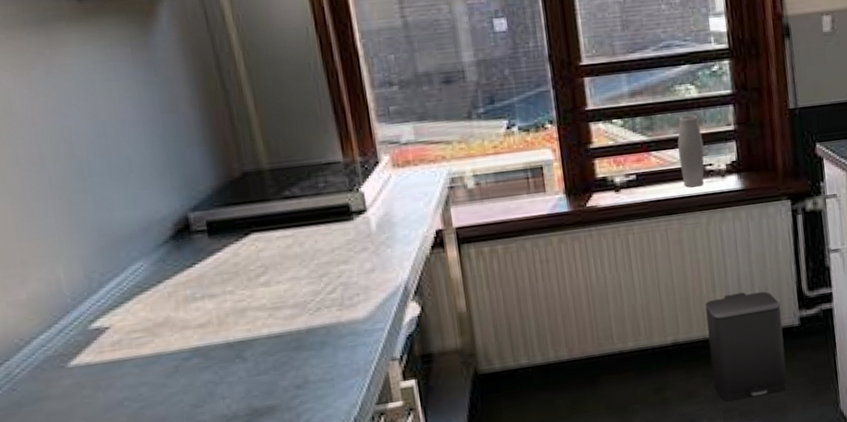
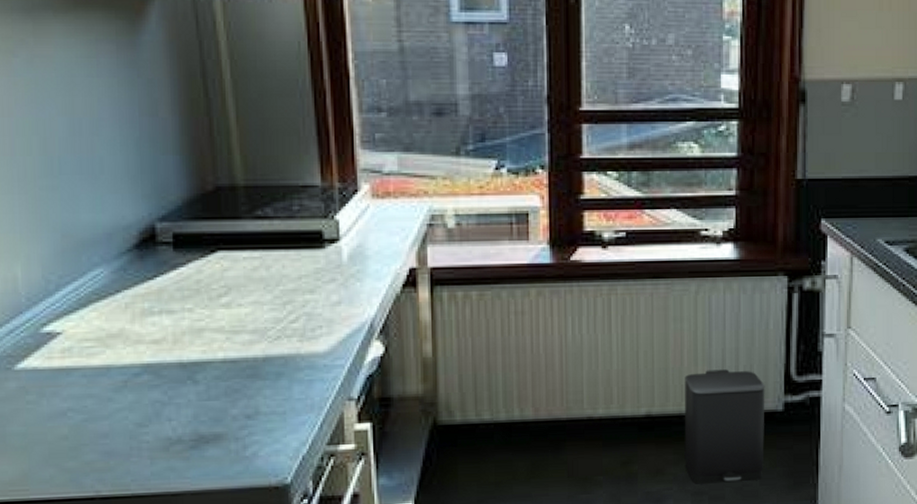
vase: present [677,114,705,188] -> none [673,175,701,252]

